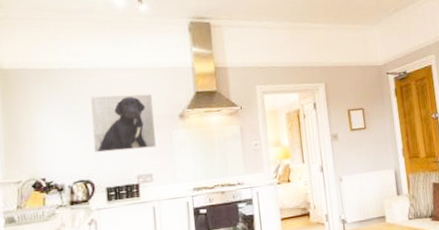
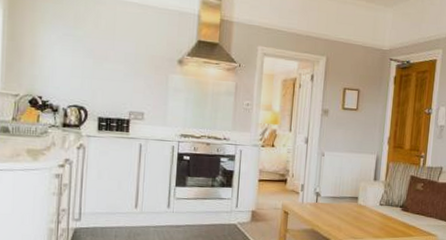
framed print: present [90,93,156,153] -> none [92,25,155,88]

